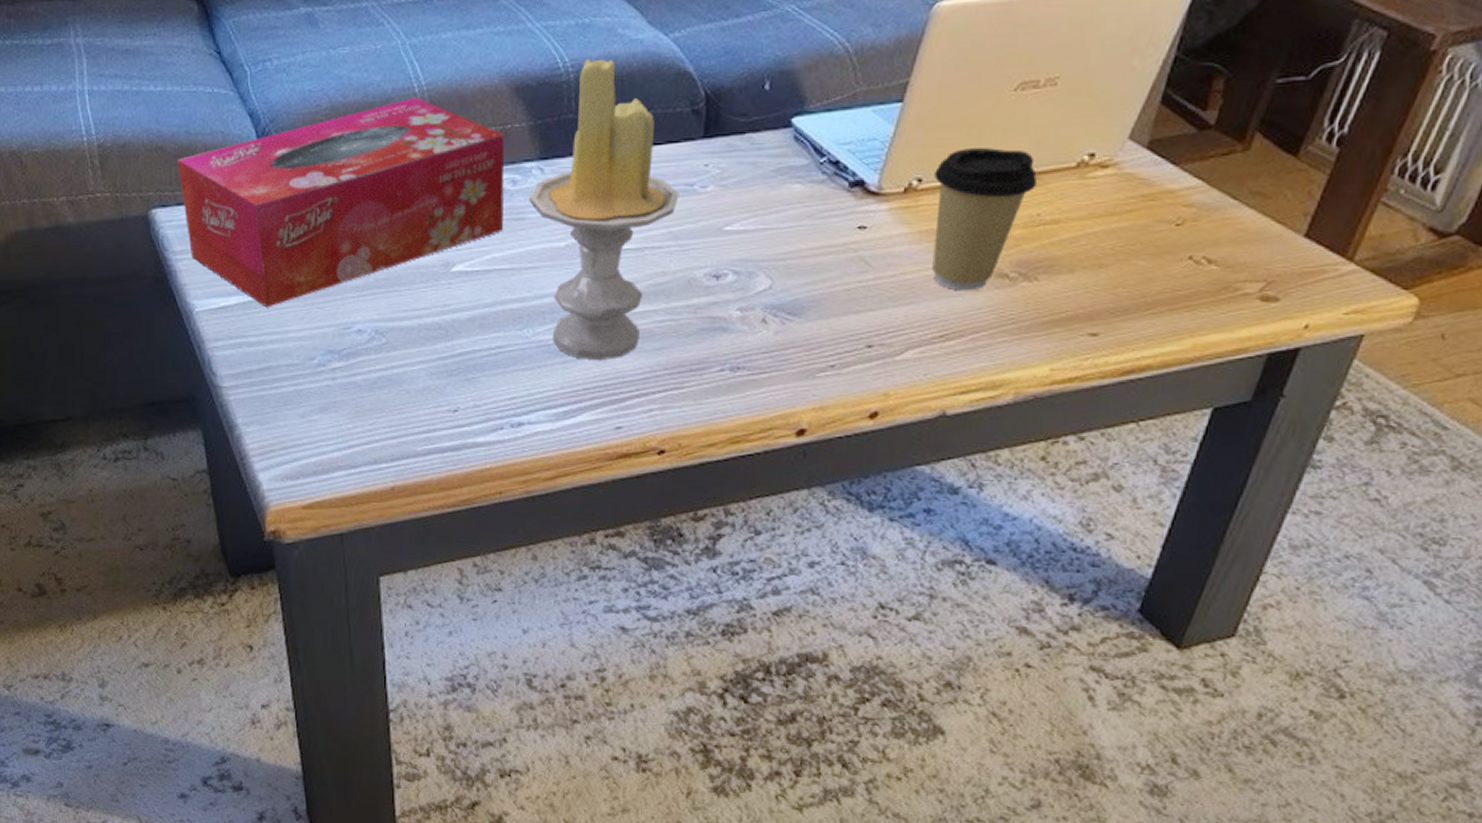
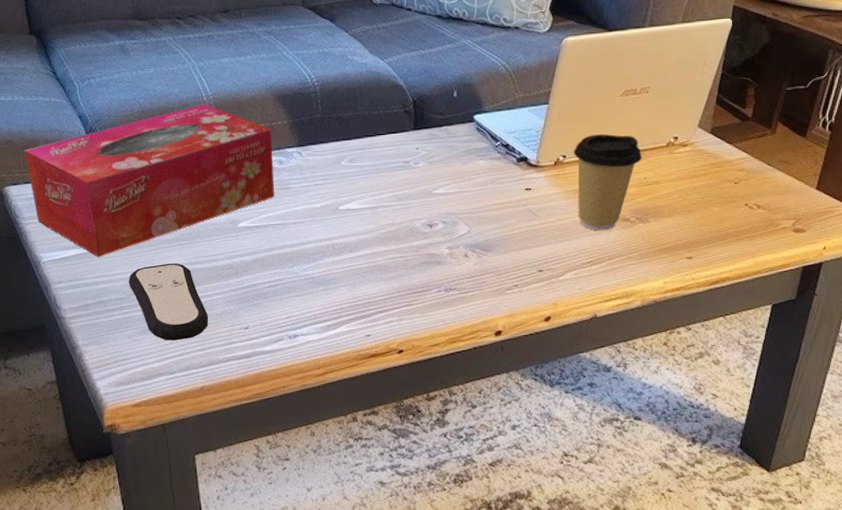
remote control: none [304,319,406,424] -> present [129,264,209,341]
candle: present [529,59,679,361] -> none [292,76,400,288]

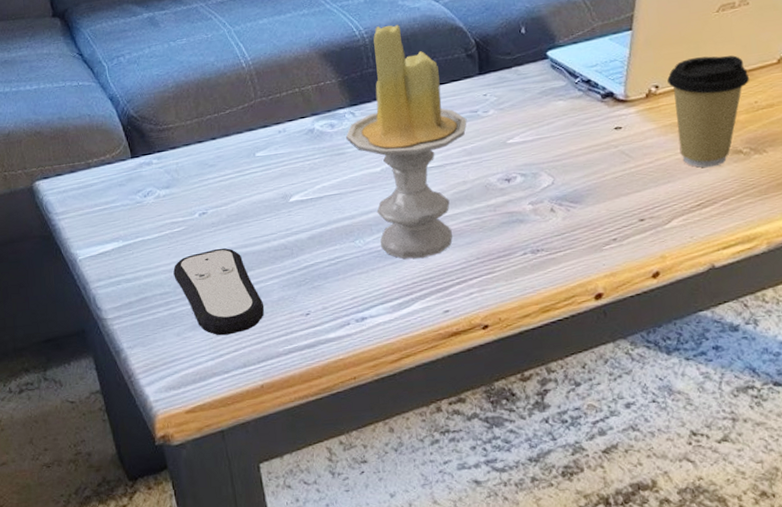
tissue box: present [25,103,274,257] -> none [54,70,328,249]
candle: none [292,76,400,288] -> present [346,25,467,259]

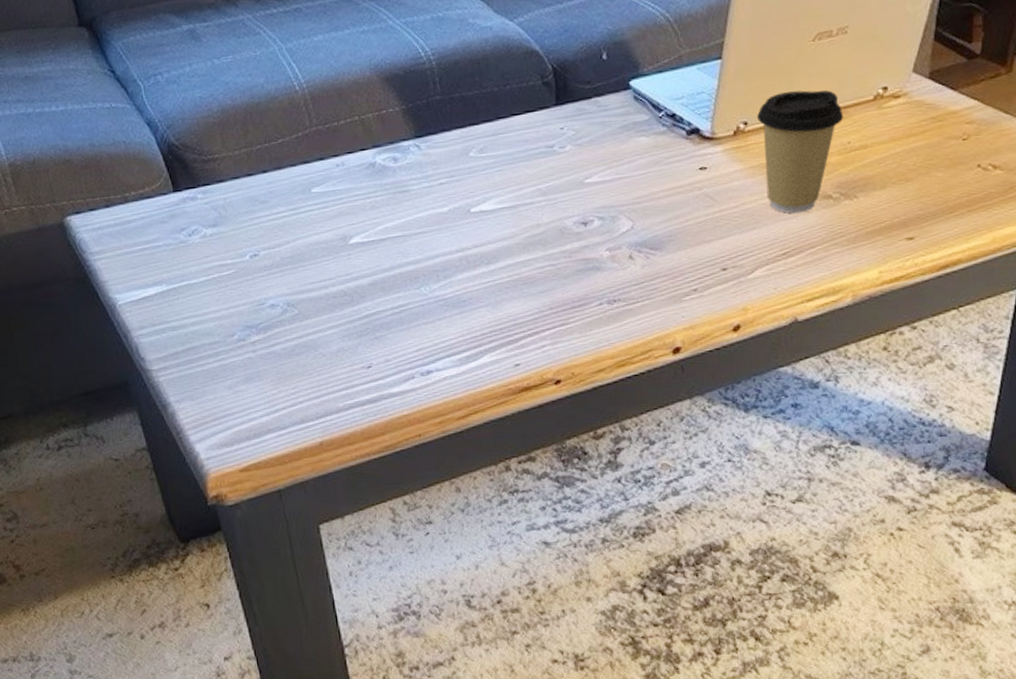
remote control: present [173,248,265,336] -> none [223,294,323,390]
candle: present [346,25,467,259] -> none [410,46,542,309]

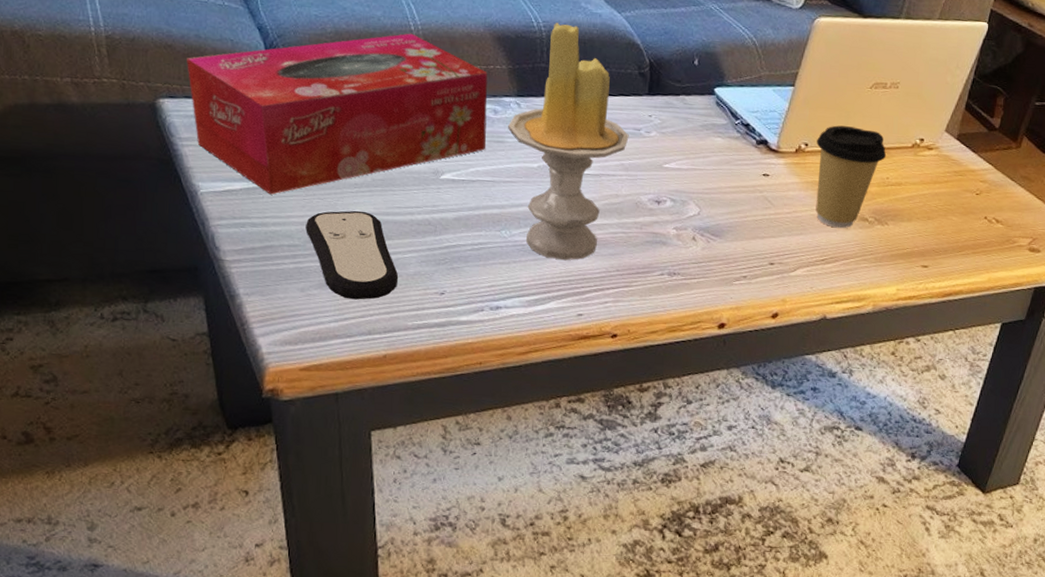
tissue box: none [85,94,390,294] -> present [187,33,488,195]
remote control: none [223,294,323,390] -> present [306,211,399,300]
candle: none [410,46,542,309] -> present [508,23,629,261]

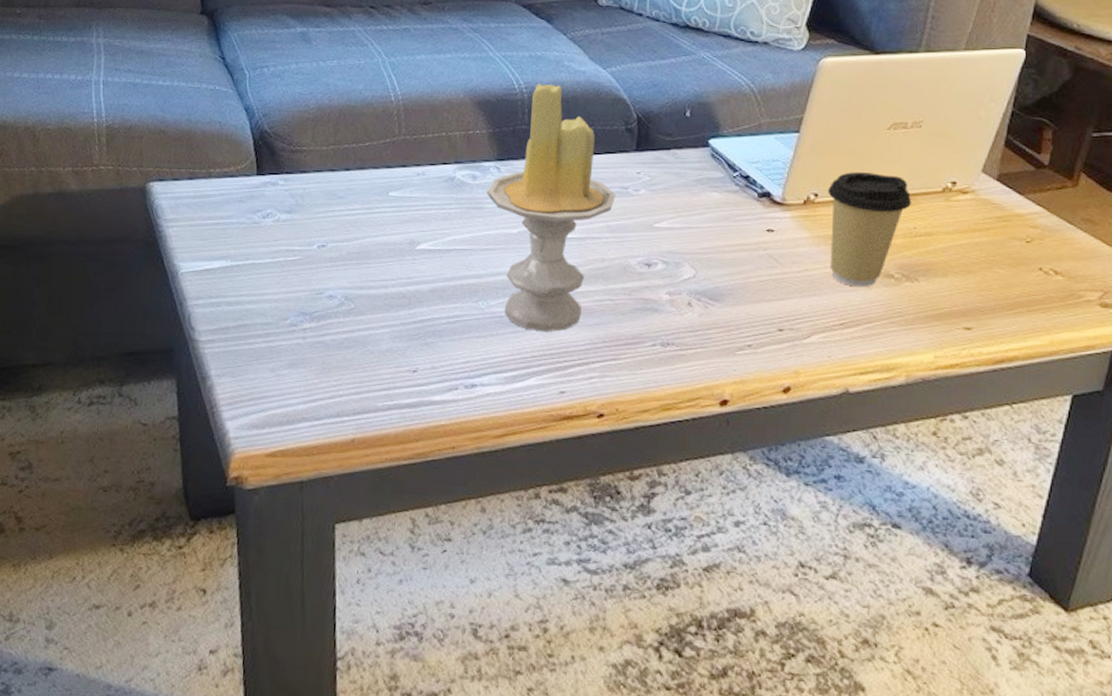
tissue box: present [187,33,488,195] -> none [177,104,467,272]
remote control: present [306,211,399,300] -> none [279,286,370,380]

